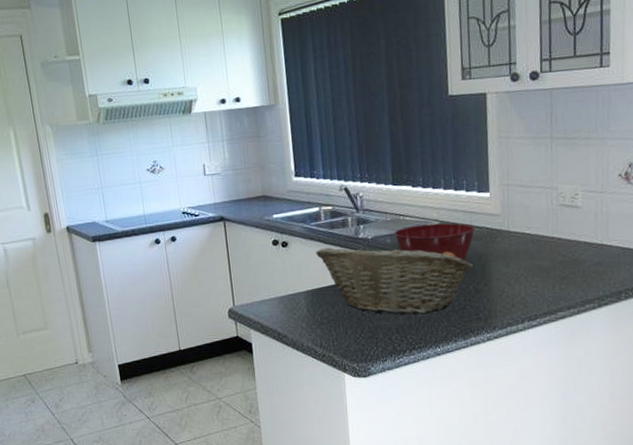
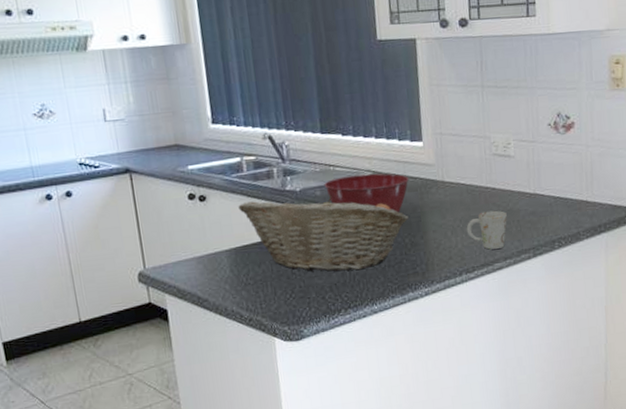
mug: none [530,260,572,299] -> present [466,210,507,250]

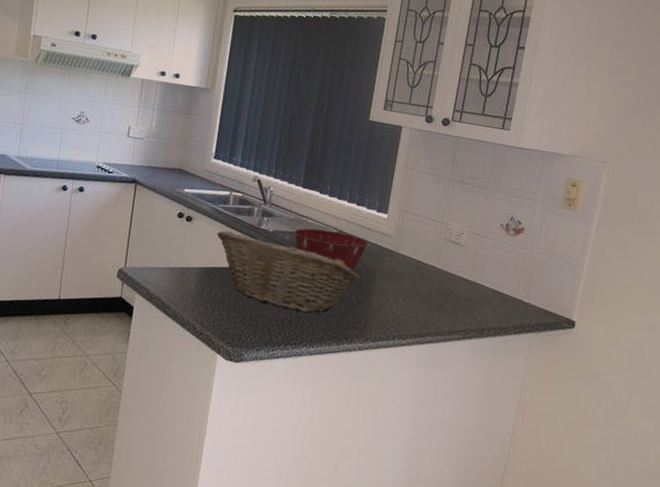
mug: present [466,210,507,250] -> none [408,287,447,324]

